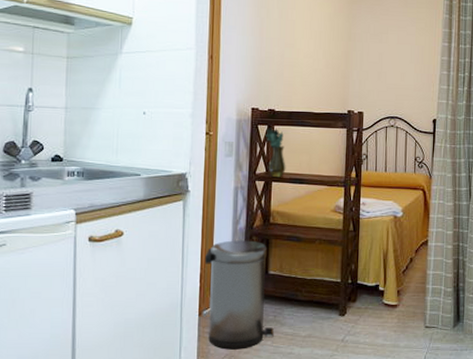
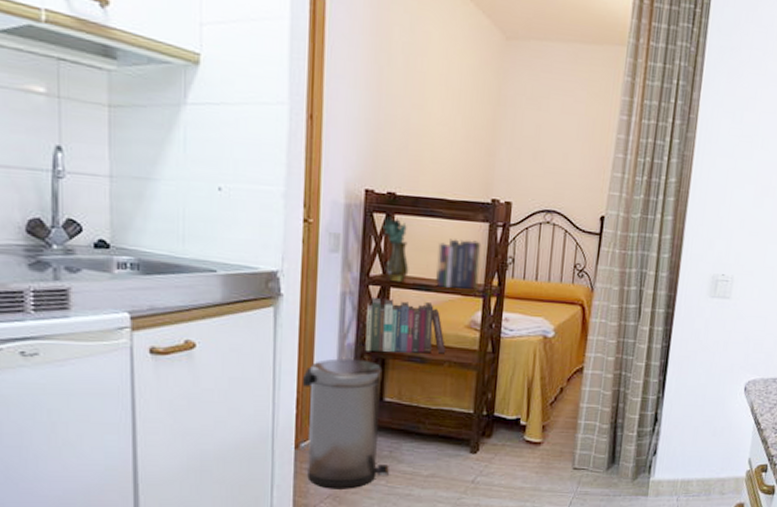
books: none [253,190,317,234] -> present [365,296,446,354]
books: none [306,142,341,181] -> present [435,239,482,290]

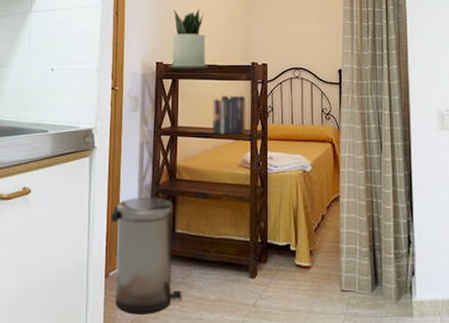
books: present [365,296,446,354] -> none [159,144,224,191]
planter: none [382,119,435,204] -> present [168,8,209,70]
vase: present [383,214,409,283] -> none [170,80,191,132]

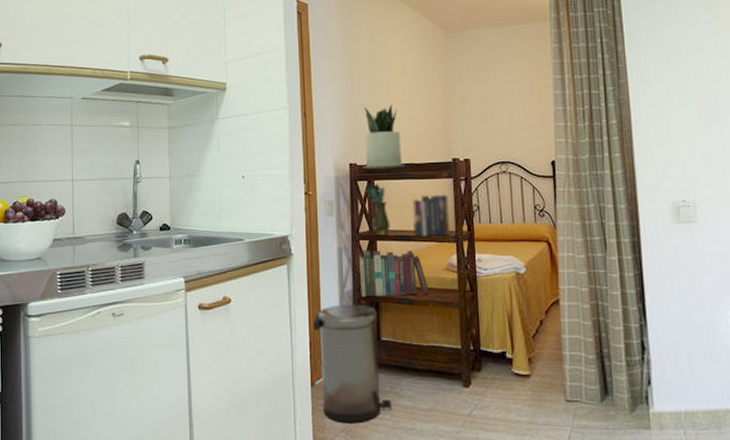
books: none [159,144,224,191] -> present [360,249,430,298]
vase: none [170,80,191,132] -> present [366,181,391,236]

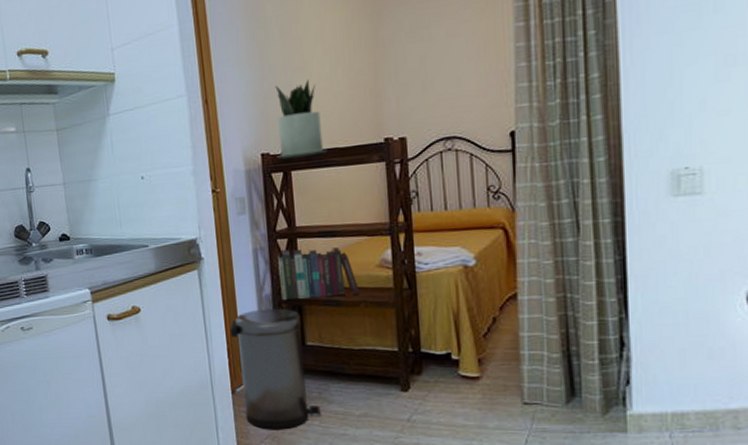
vase: present [366,181,391,236] -> none [281,173,312,234]
books: present [411,194,451,237] -> none [336,181,384,231]

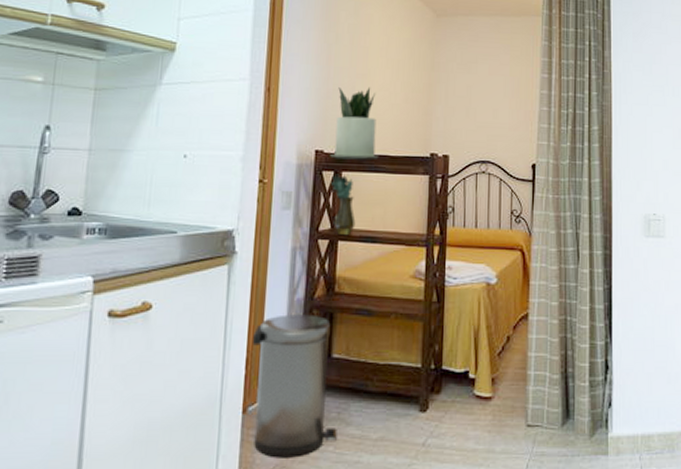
books: present [278,246,361,301] -> none [314,250,393,307]
vase: none [281,173,312,234] -> present [331,172,356,236]

